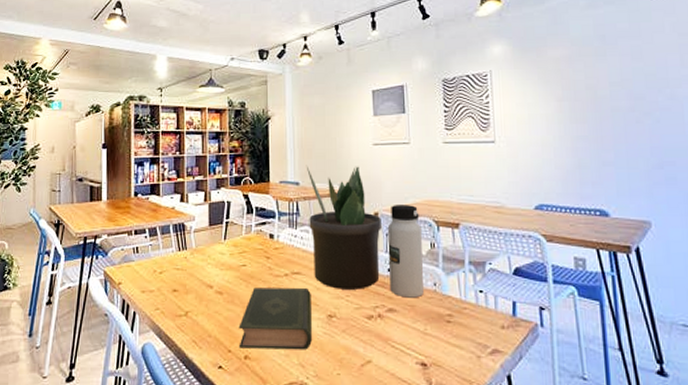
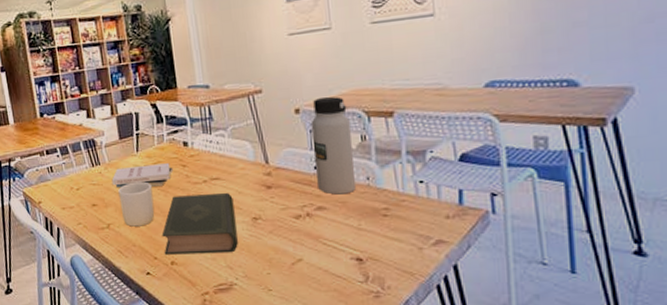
books: none [196,253,258,276] -> present [111,163,174,187]
mug: none [201,270,235,316] -> present [118,181,155,227]
planter: present [306,165,382,290] -> none [214,60,306,192]

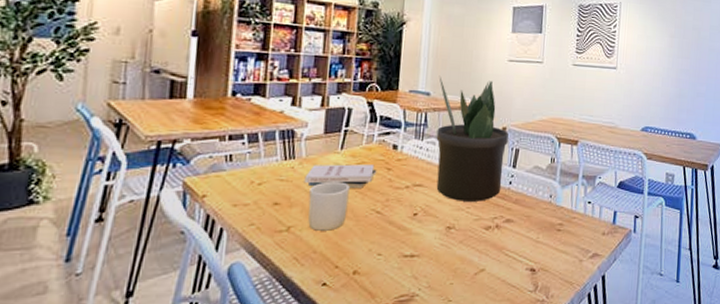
book: present [161,193,238,255] -> none [347,200,432,263]
planter: none [214,60,306,192] -> present [436,75,509,202]
water bottle: present [310,96,357,195] -> none [510,121,545,209]

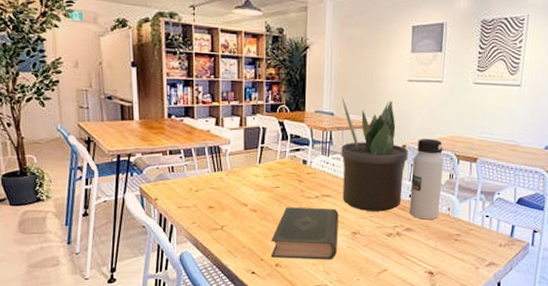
books: present [304,164,377,188] -> none [231,176,291,197]
mug: present [307,181,350,231] -> none [236,190,268,231]
book: none [347,200,432,263] -> present [270,207,339,259]
water bottle: none [510,121,545,209] -> present [409,139,443,220]

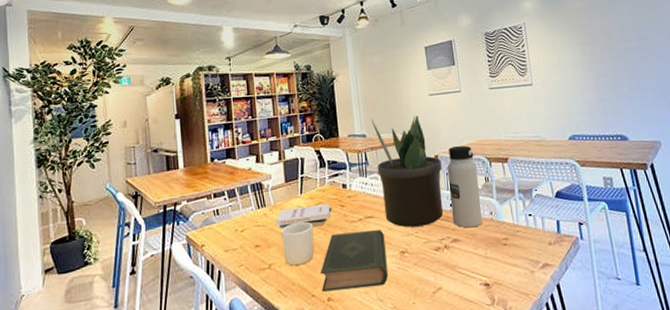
books: none [231,176,291,197] -> present [276,204,333,228]
mug: none [236,190,268,231] -> present [281,221,315,266]

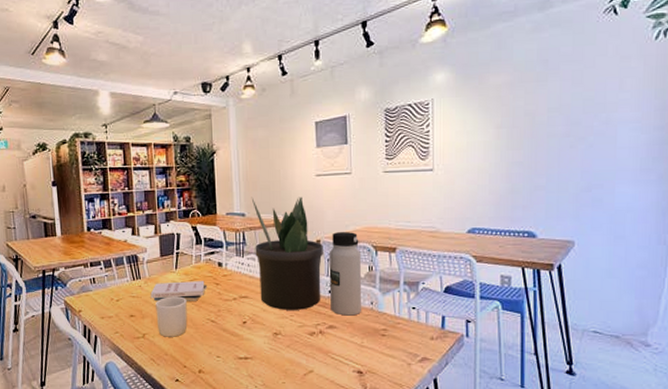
book: present [320,230,388,292] -> none [192,310,259,364]

